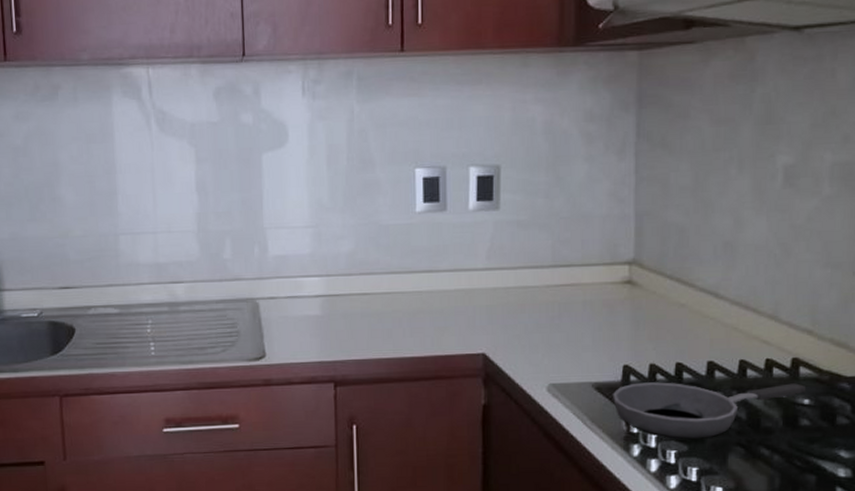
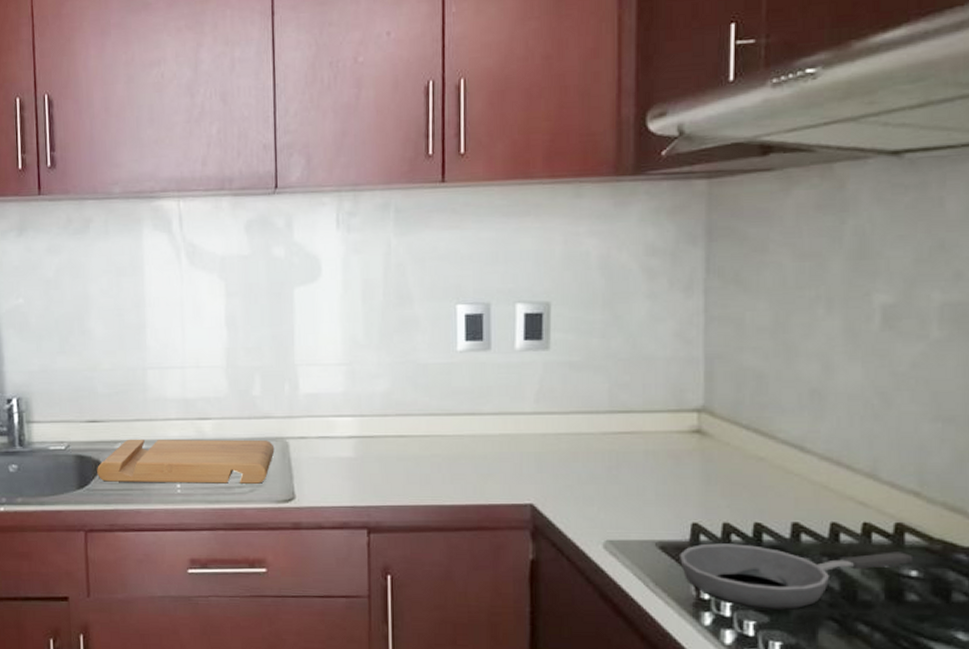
cutting board: none [70,301,246,347] -> present [97,439,275,484]

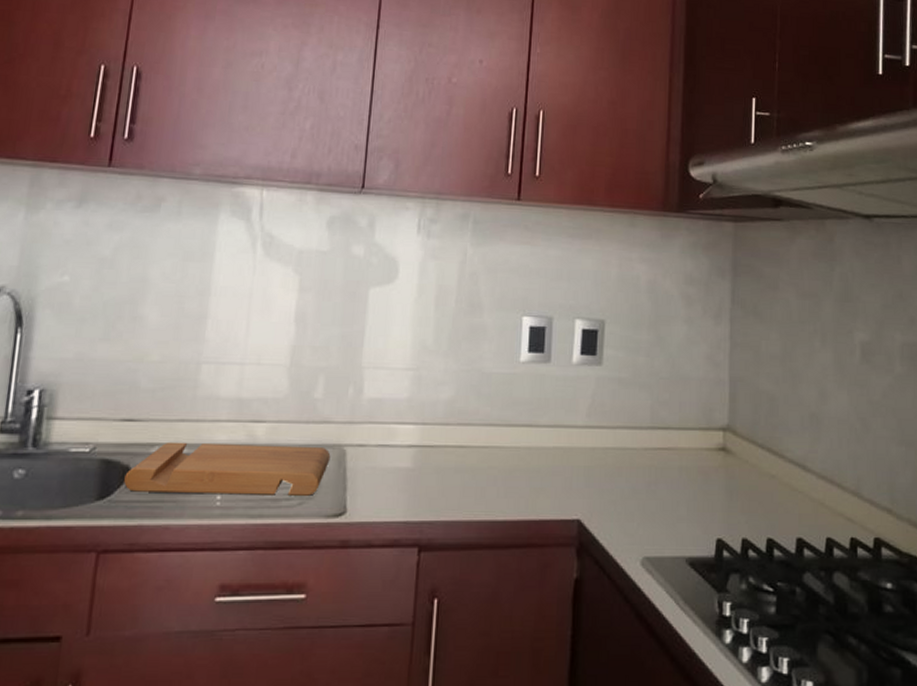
frying pan: present [680,543,914,610] -> none [706,559,889,624]

